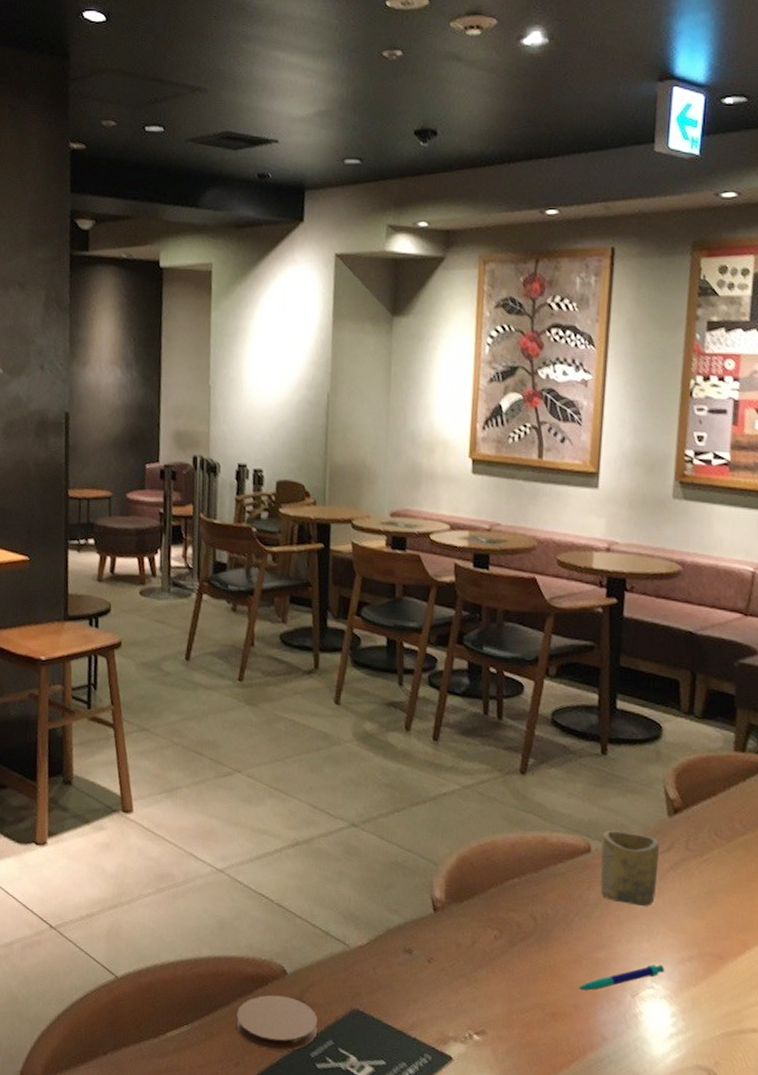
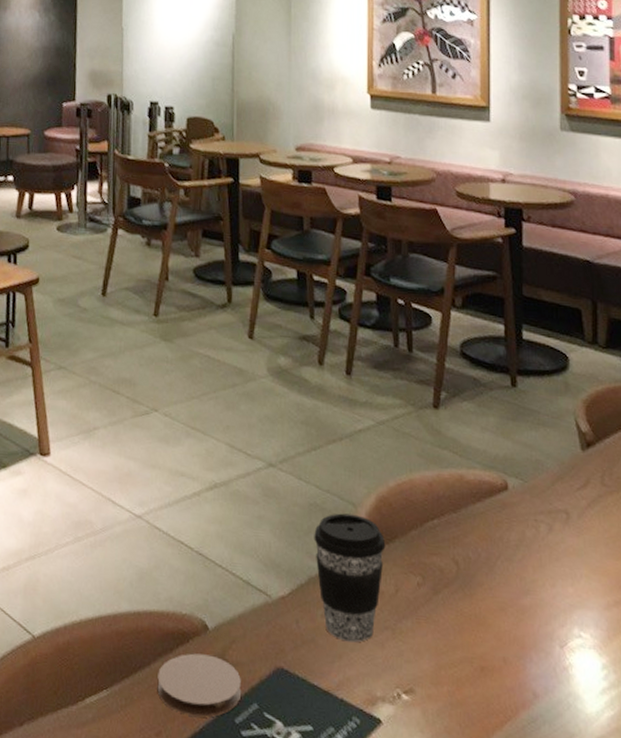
coffee cup: none [393,871,465,989] -> present [314,513,386,643]
pen: present [578,964,665,991] -> none [505,610,592,642]
cup: present [600,830,660,906] -> none [519,466,576,547]

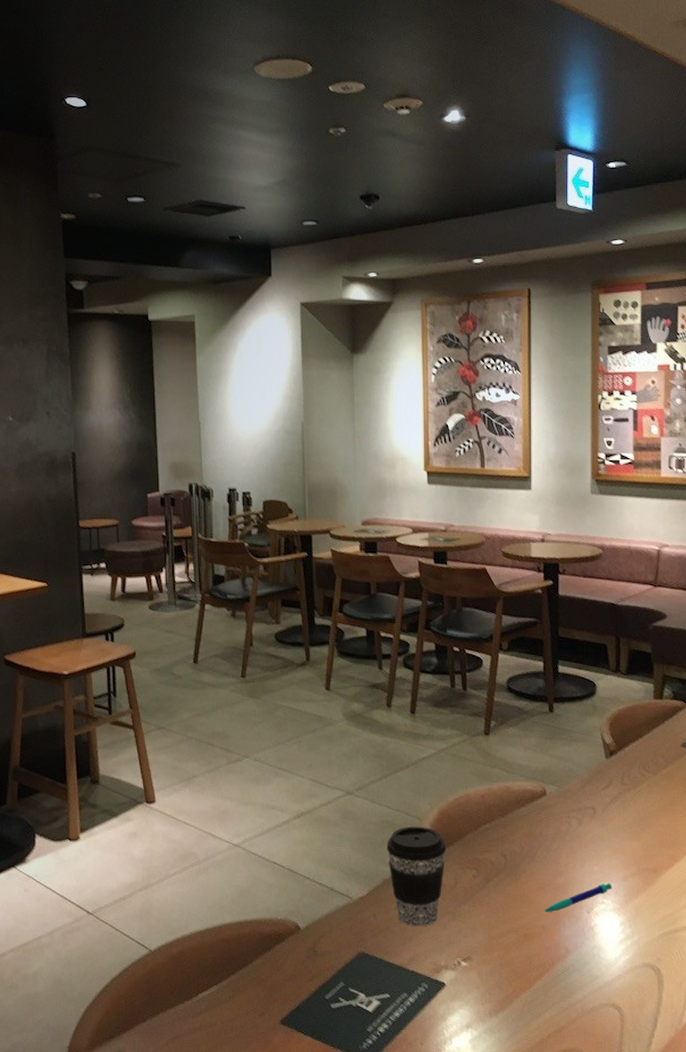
coaster: present [157,653,242,718] -> none [259,949,330,997]
pen: none [505,610,592,642] -> present [544,882,613,913]

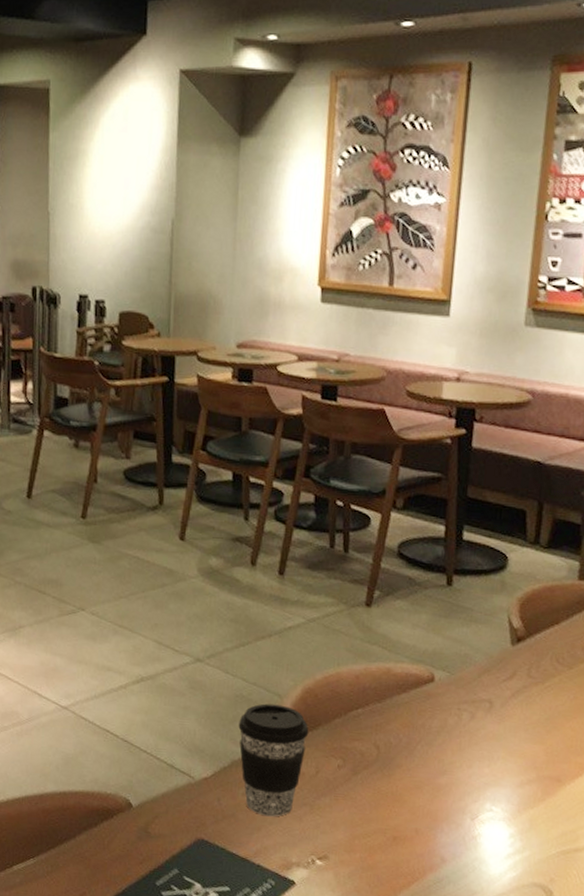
pen: present [544,882,613,913] -> none [419,788,505,816]

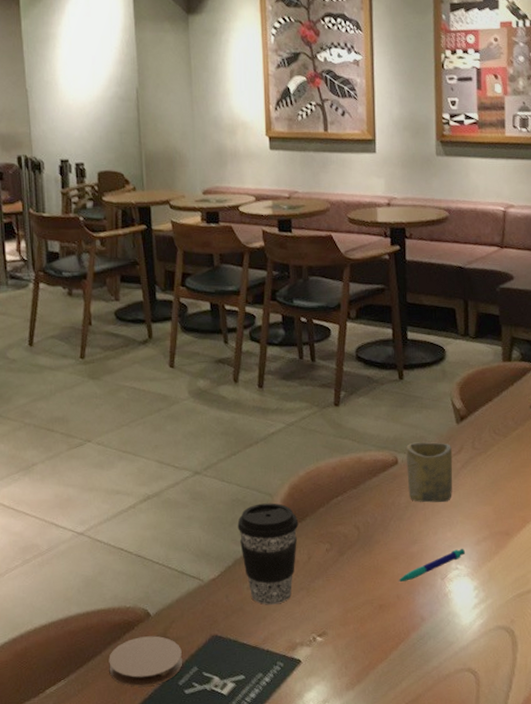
coaster: none [82,827,163,881] -> present [109,636,183,687]
pen: none [419,788,505,816] -> present [398,548,466,583]
cup: none [443,660,503,733] -> present [406,442,453,503]

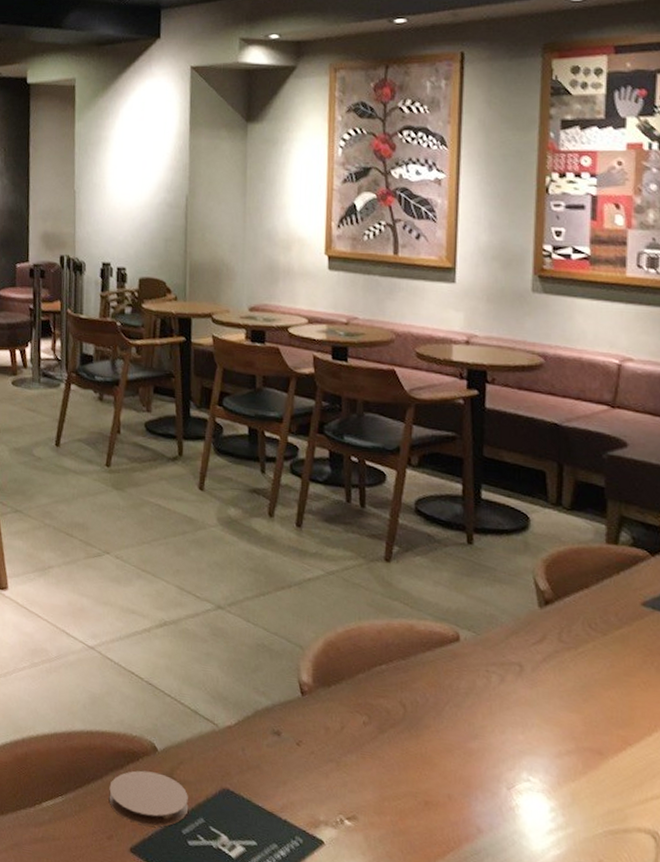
coffee cup: present [237,503,299,605] -> none [261,654,333,771]
pen: present [398,548,466,583] -> none [451,757,542,781]
cup: present [406,442,453,503] -> none [470,620,532,698]

